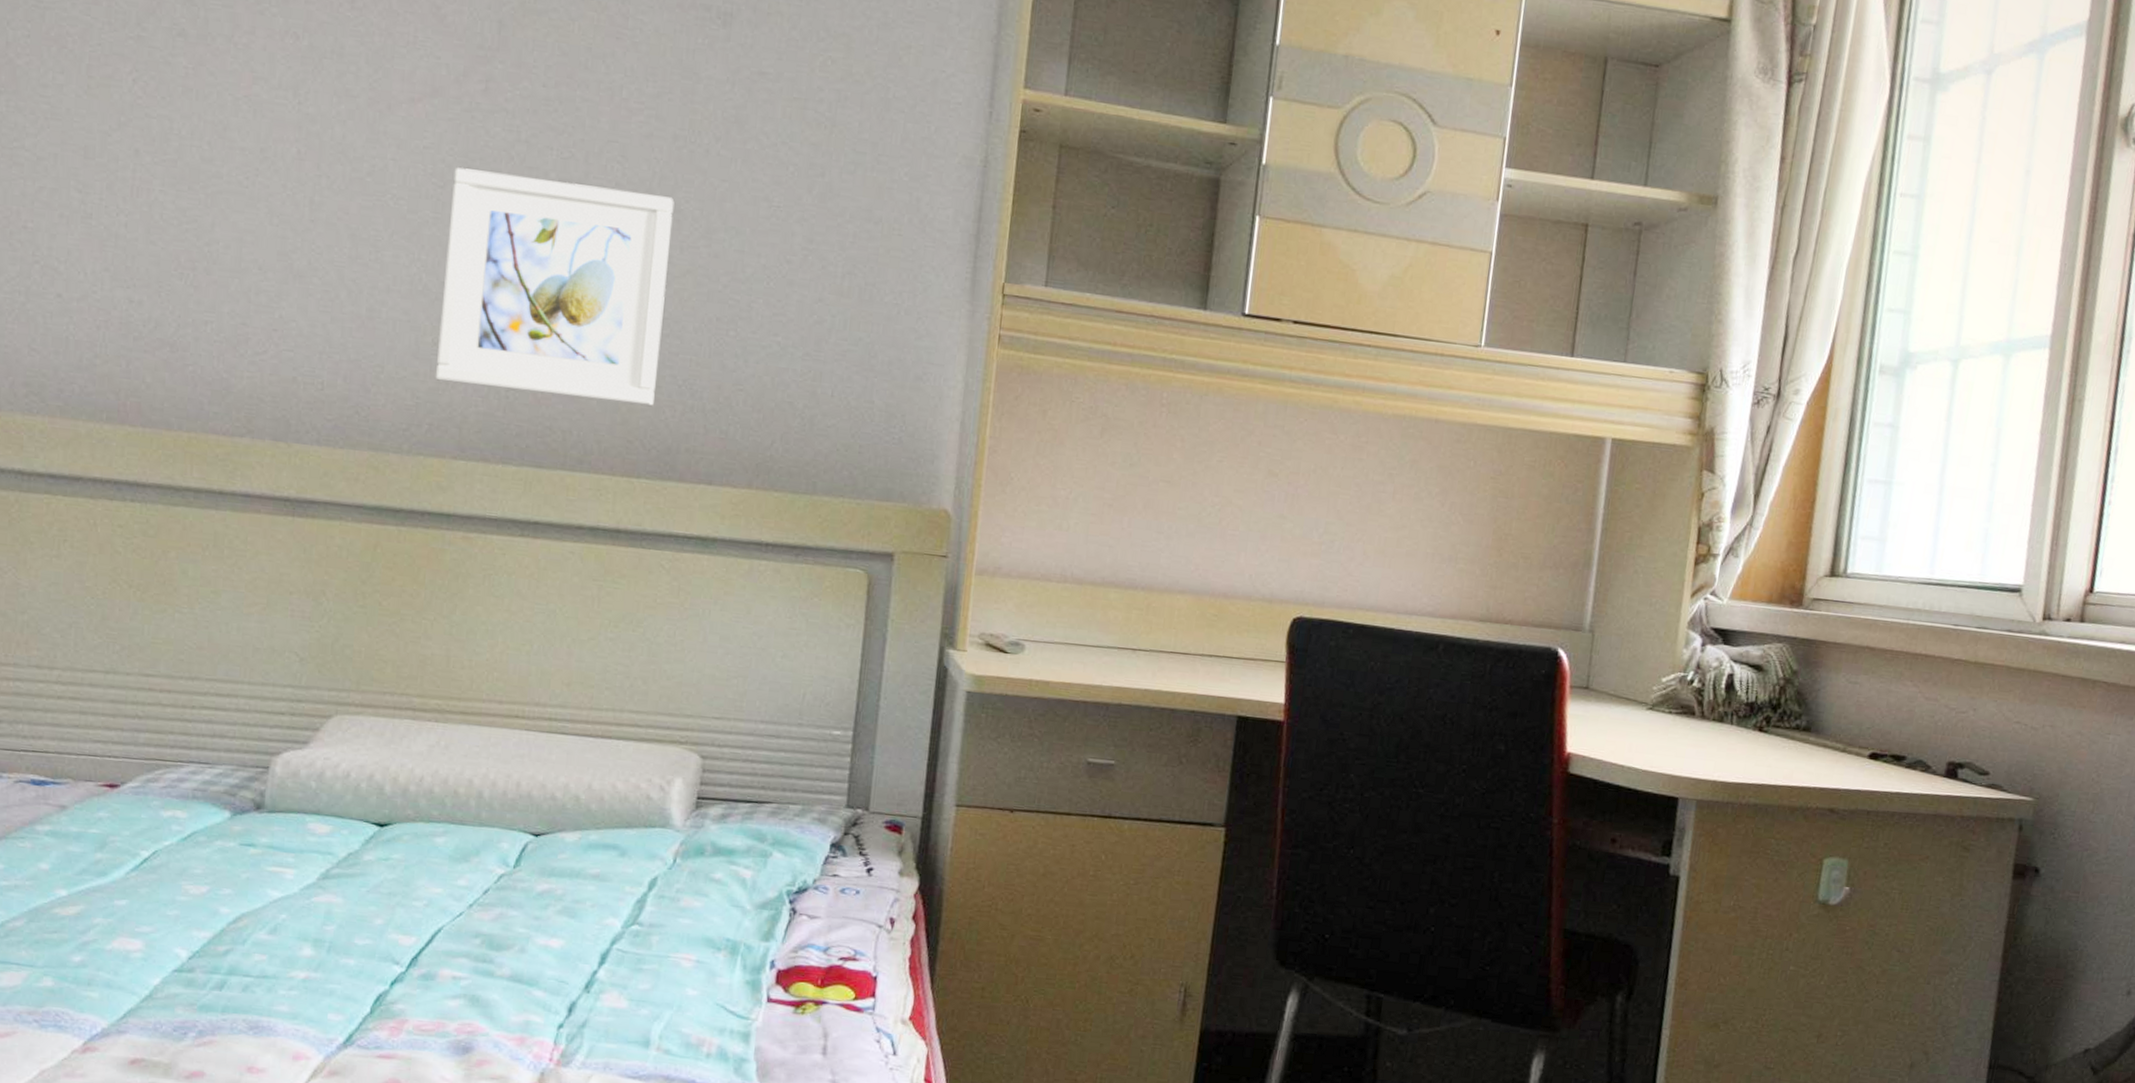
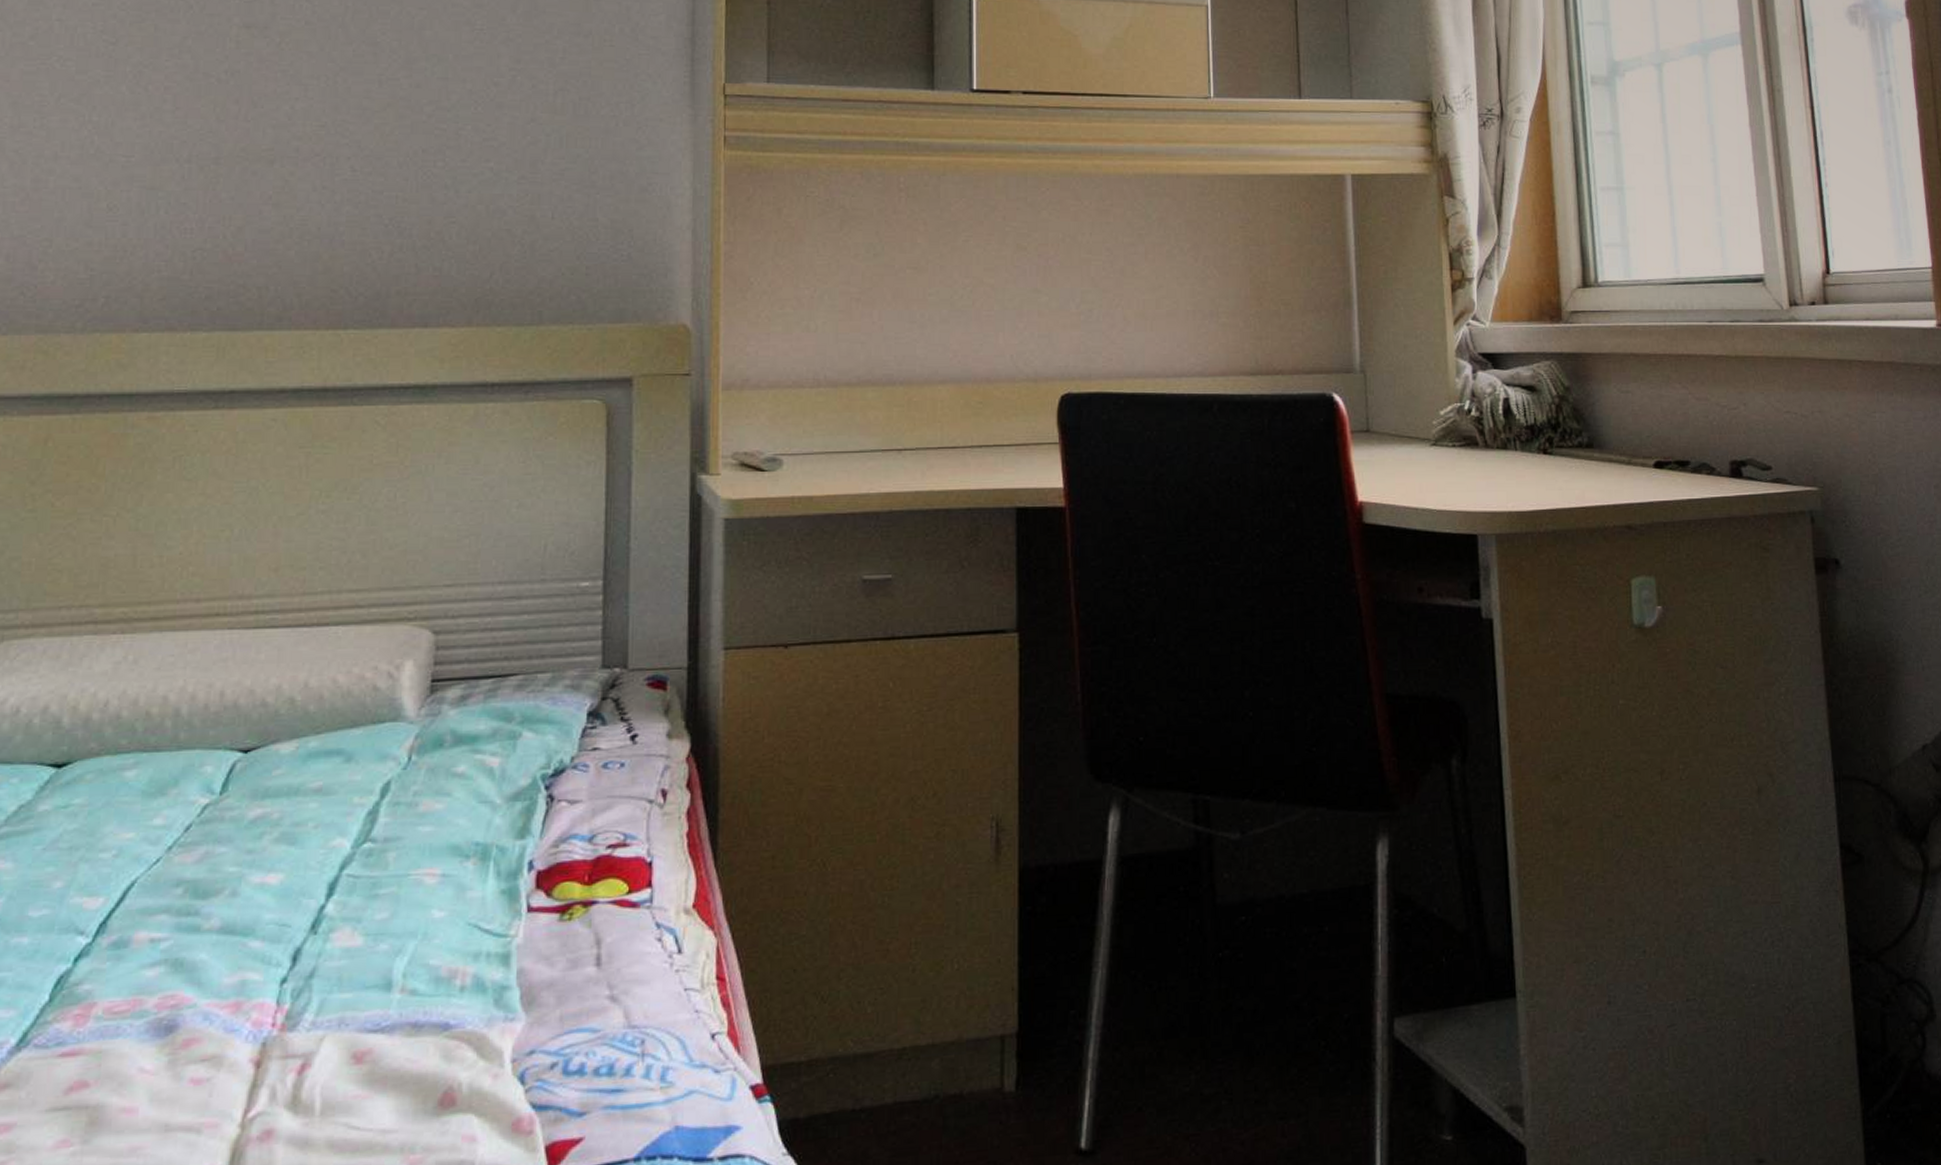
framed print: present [435,167,674,406] -> none [111,22,370,250]

